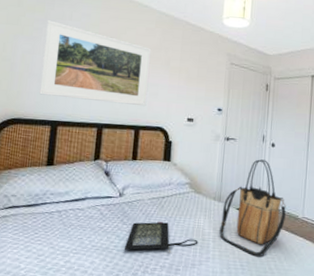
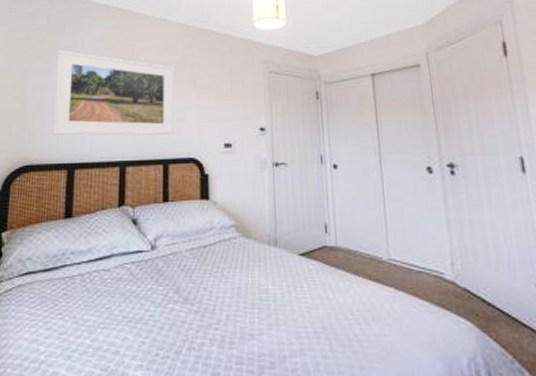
clutch bag: present [124,222,198,253] -> none [162,279,255,320]
tote bag: present [219,159,286,257] -> none [280,186,366,319]

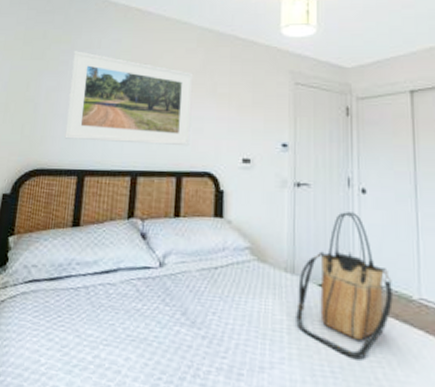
tote bag: none [280,186,366,319] -> present [296,212,393,360]

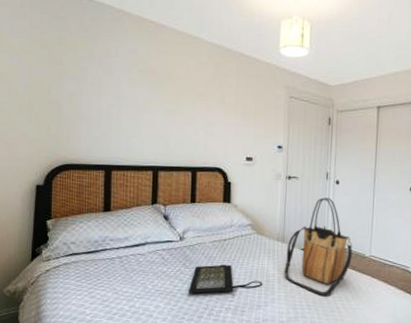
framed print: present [65,51,194,147] -> none [90,58,205,147]
clutch bag: none [167,302,267,349] -> present [188,264,263,295]

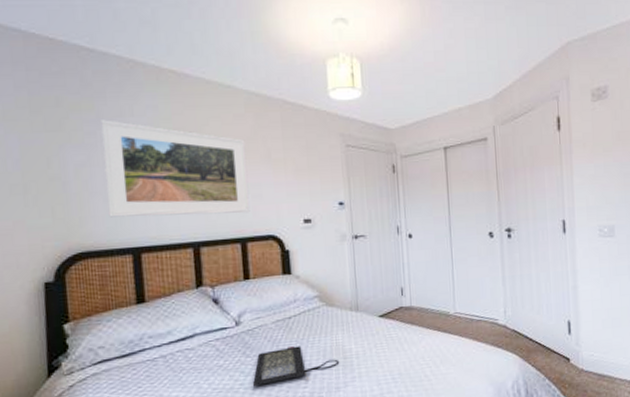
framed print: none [90,58,205,147] -> present [101,120,251,217]
tote bag: present [284,197,353,297] -> none [362,254,436,366]

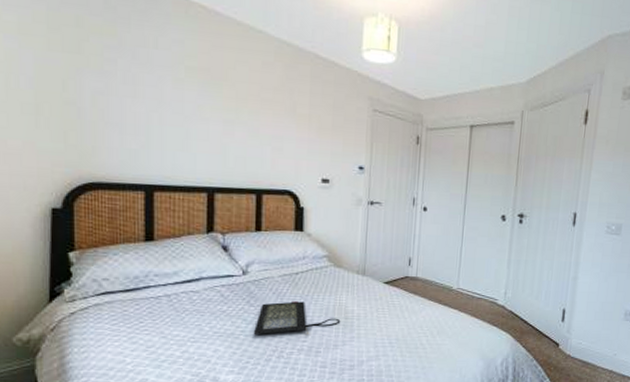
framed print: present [101,120,251,217] -> none [122,48,271,165]

